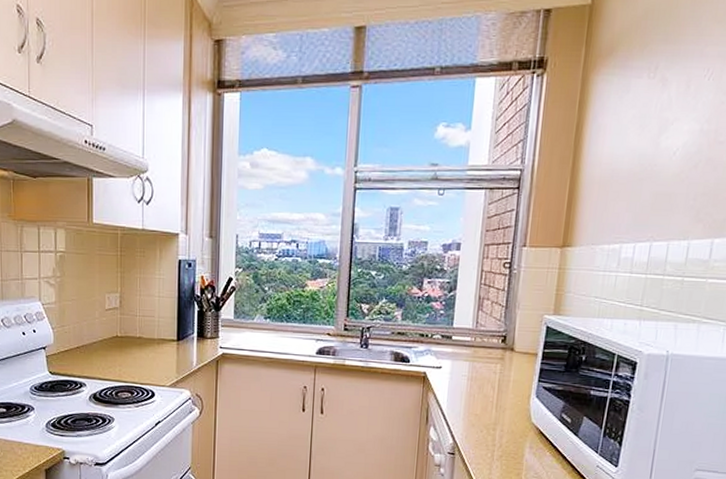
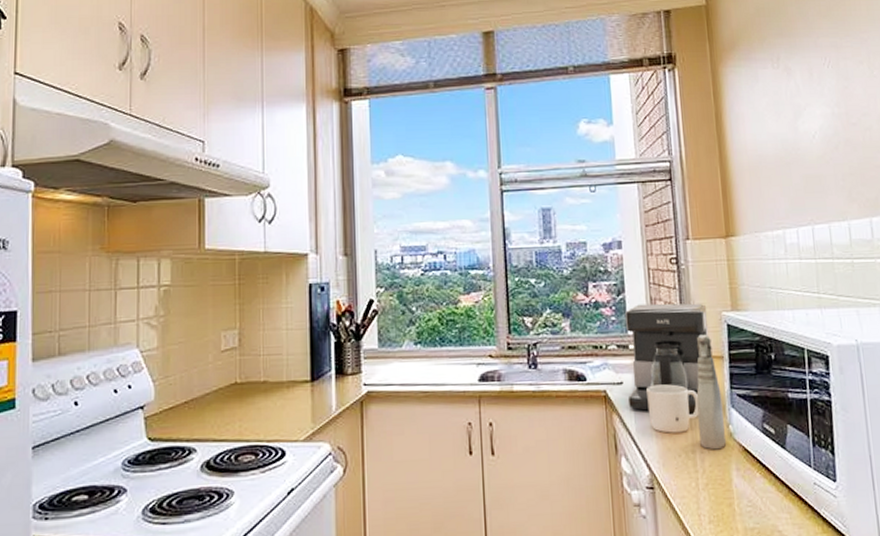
coffee maker: none [443,301,531,399] -> present [625,303,709,414]
mug: none [460,372,507,413] -> present [646,384,699,433]
spray bottle: none [501,333,529,430] -> present [696,334,727,450]

